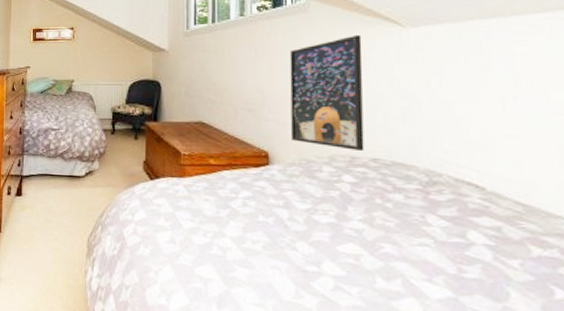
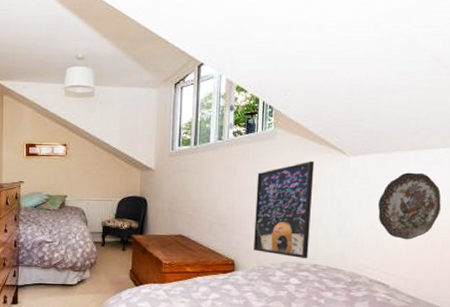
decorative plate: none [455,44,549,129] -> present [378,172,441,240]

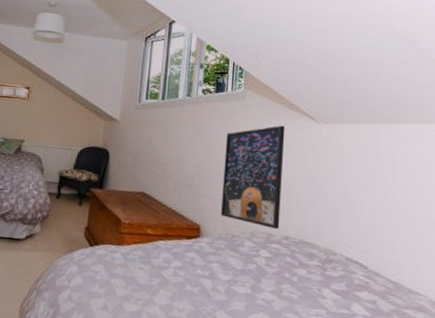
decorative plate: present [378,172,441,240] -> none [352,145,417,217]

